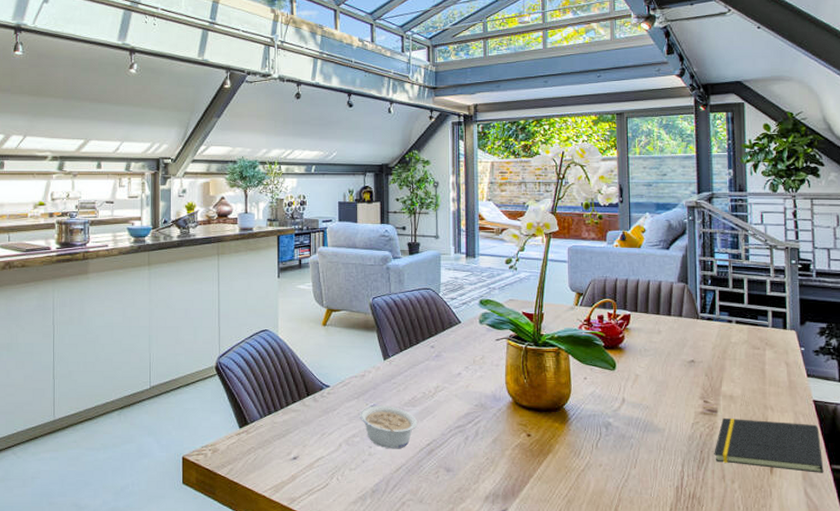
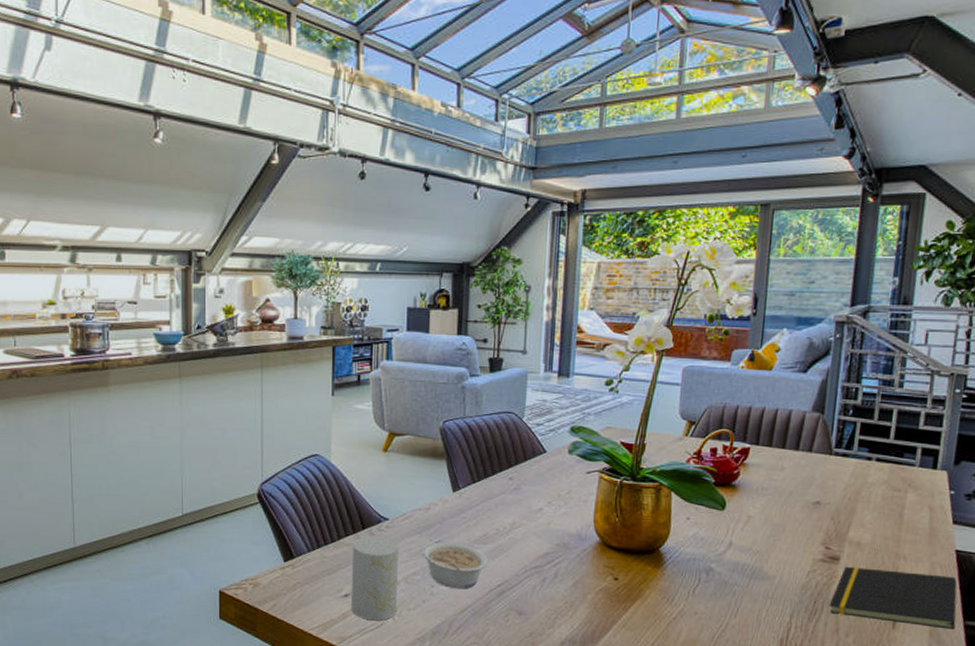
cup: none [299,402,339,482] -> present [351,536,399,621]

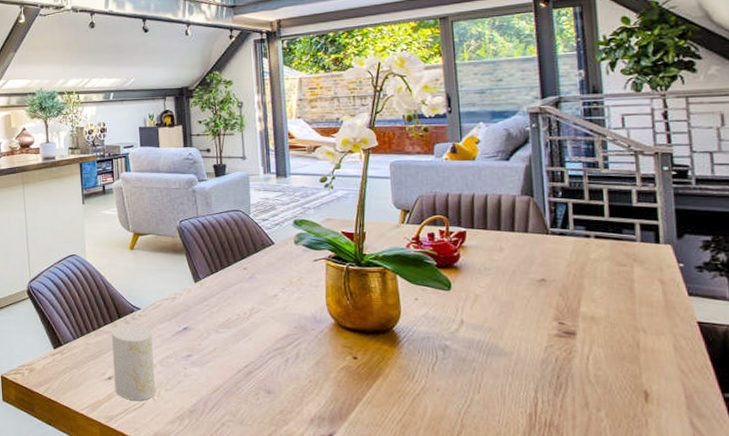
legume: present [422,541,489,589] -> none [173,327,234,371]
notepad: present [829,566,957,630] -> none [573,340,714,402]

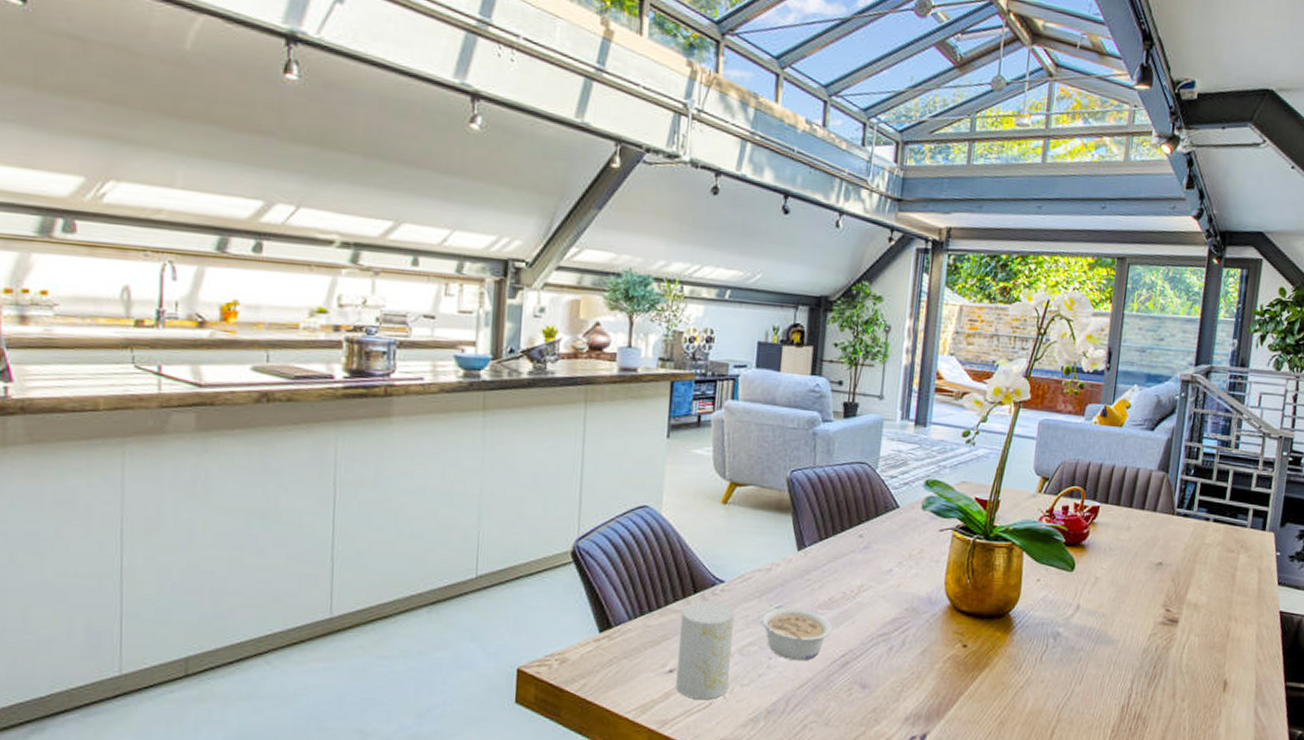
legume: none [173,327,234,371] -> present [760,607,833,661]

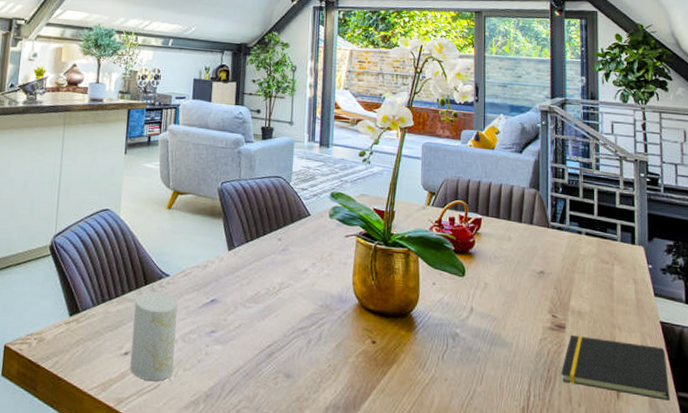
legume: present [760,607,833,661] -> none [199,299,259,350]
notepad: none [1167,628,1280,691] -> present [561,334,670,401]

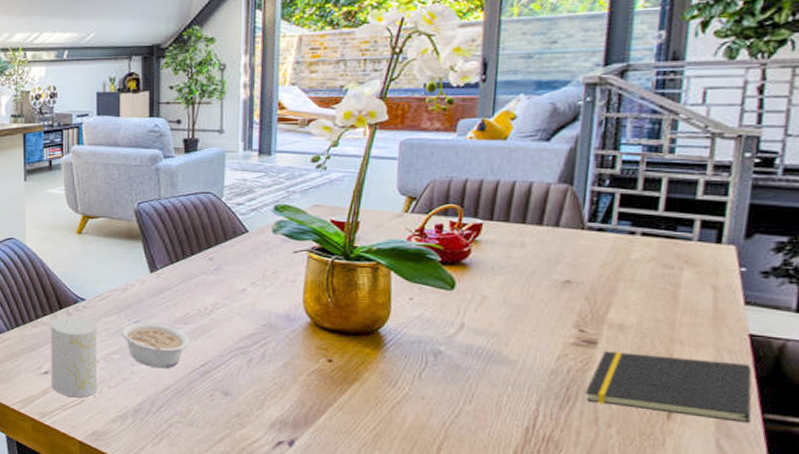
legume: none [199,299,259,350] -> present [121,321,190,369]

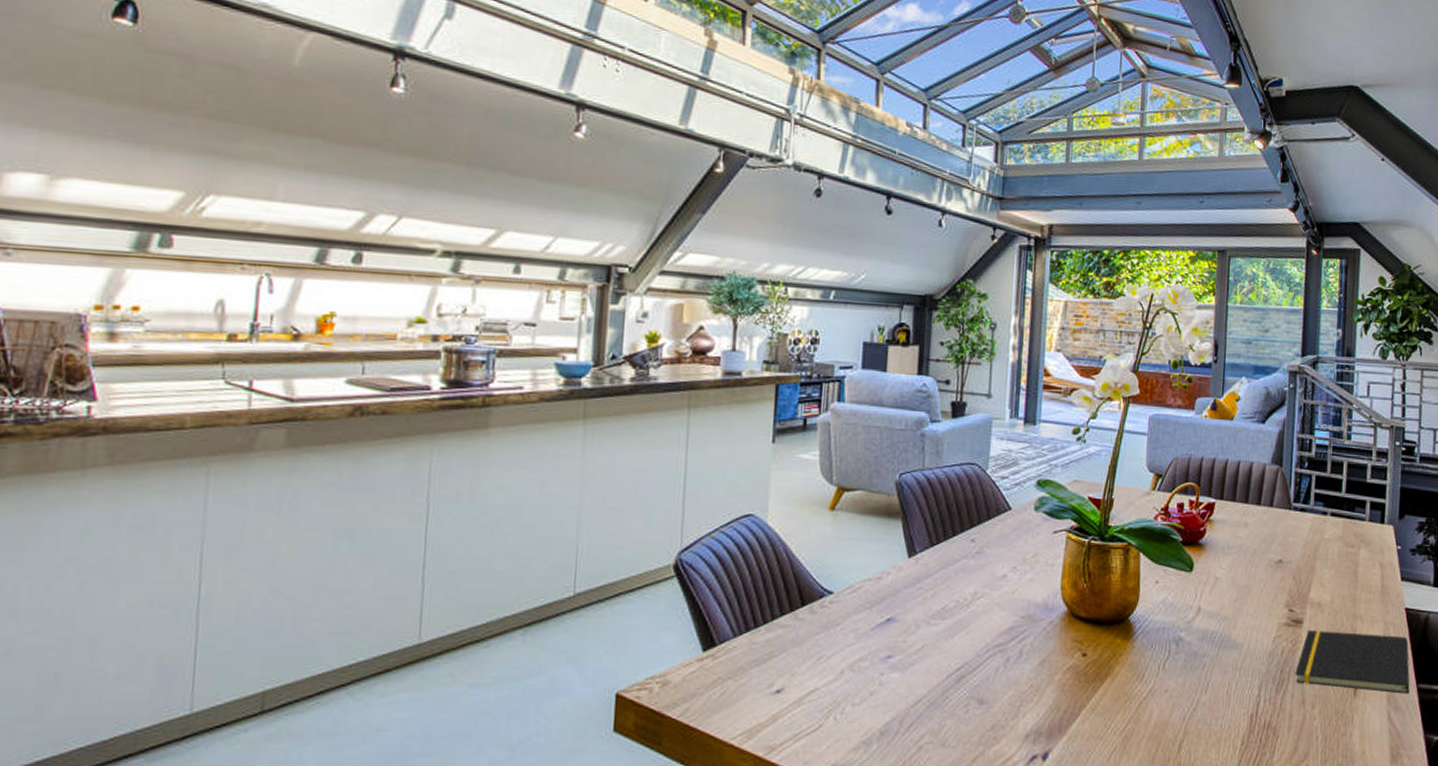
cup: present [50,316,97,398] -> none [784,615,844,722]
legume: present [121,321,190,369] -> none [871,618,947,676]

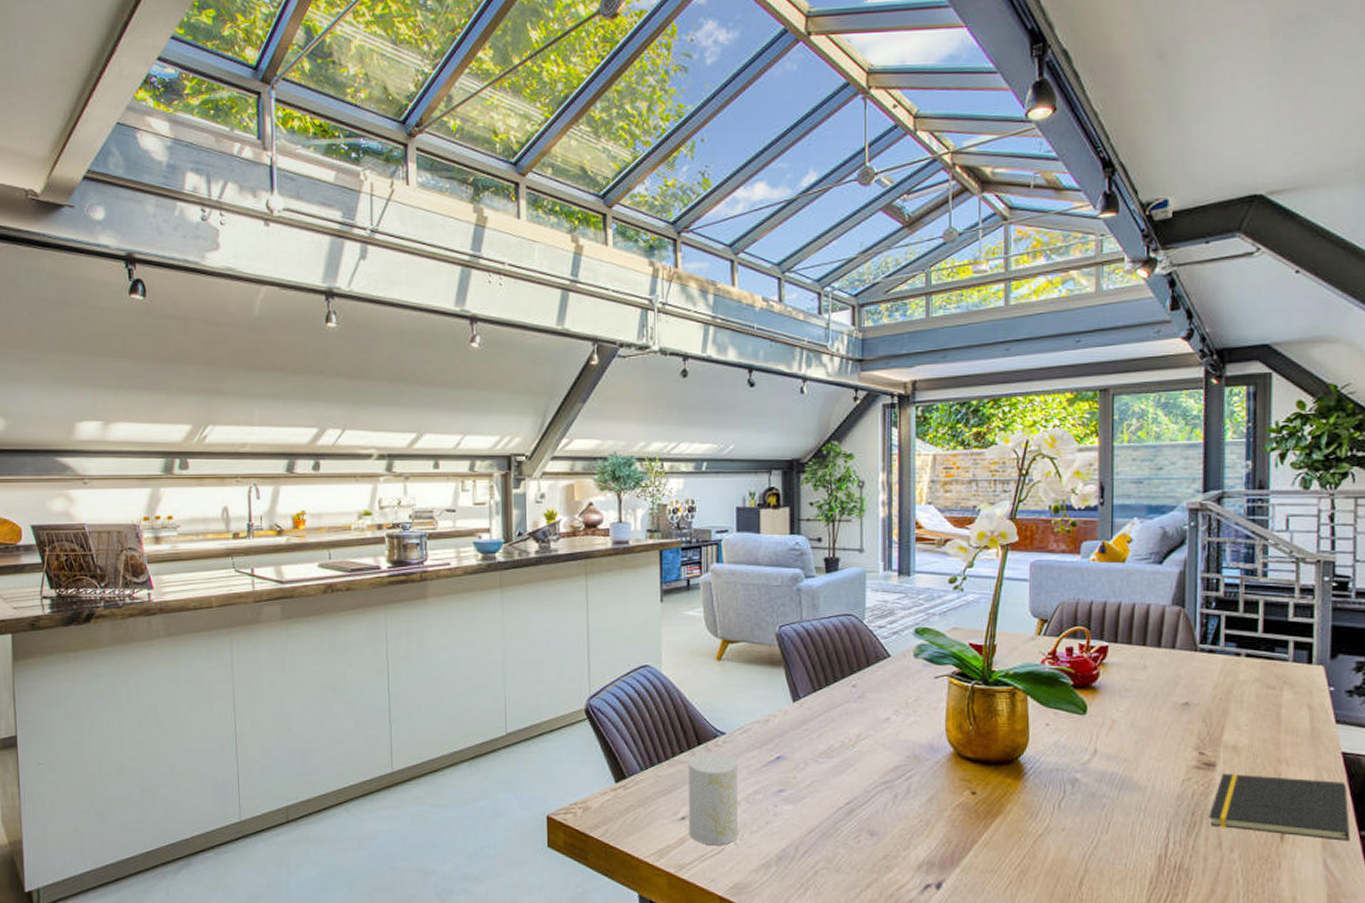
cup: none [784,615,844,722] -> present [687,752,738,846]

